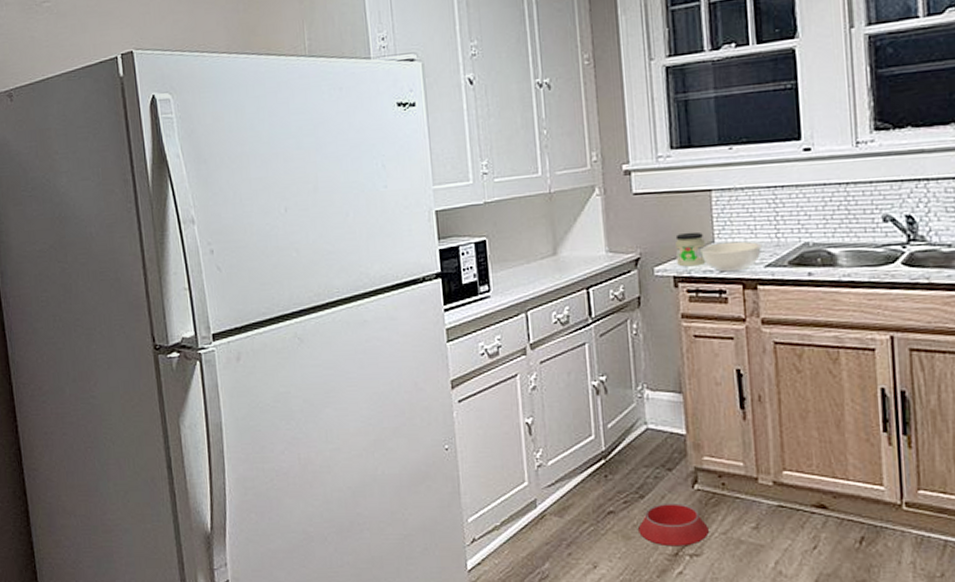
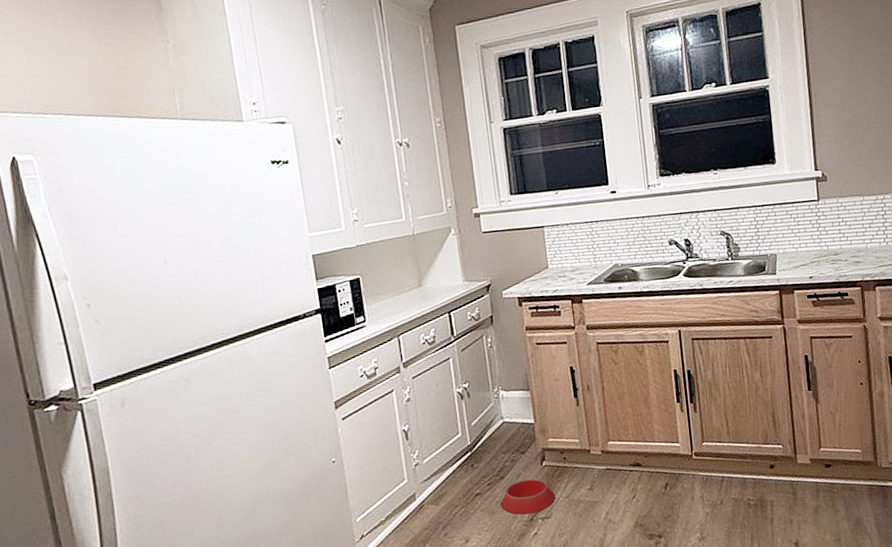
jar: present [675,231,706,267] -> none [518,260,543,289]
bowl: present [699,241,761,273] -> none [537,266,584,292]

